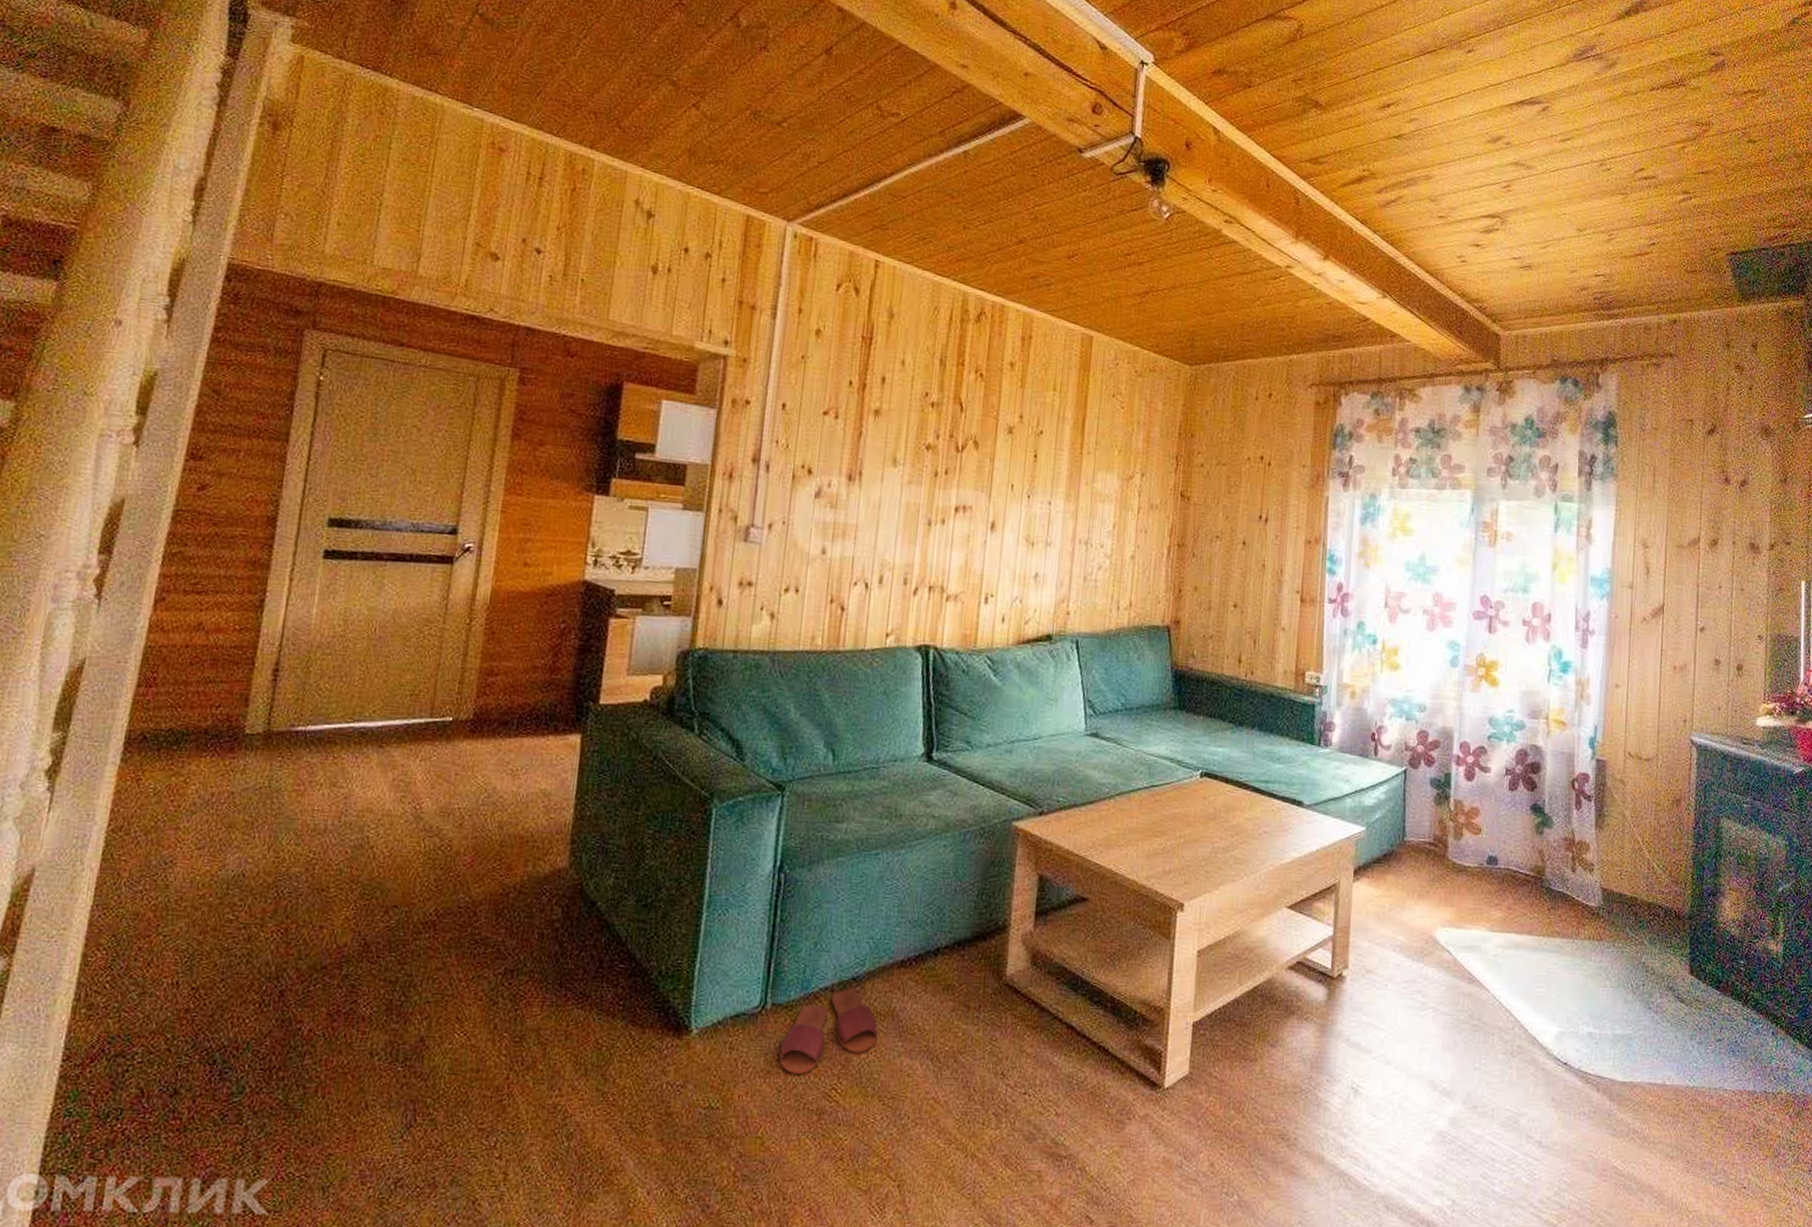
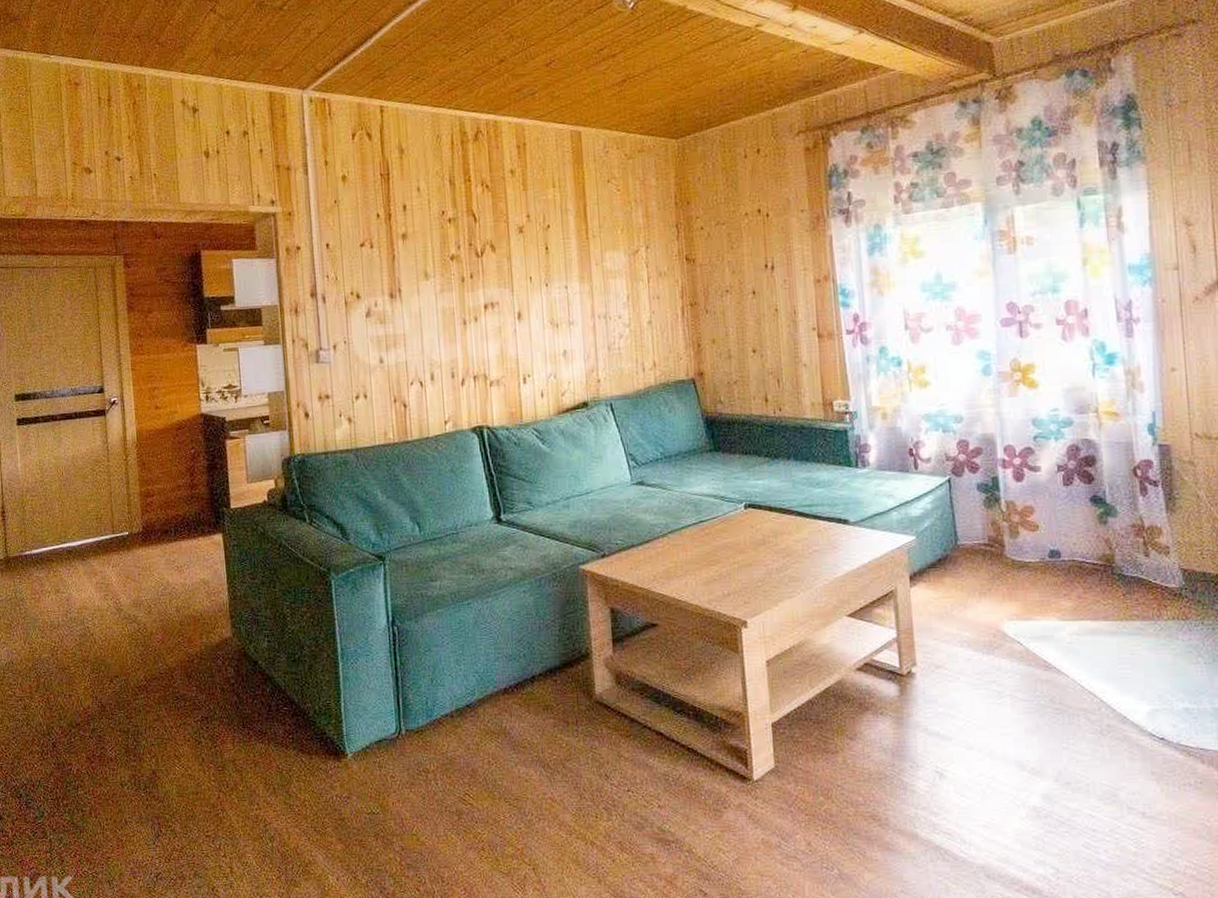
slippers: present [778,989,879,1076] -> none [418,715,496,785]

